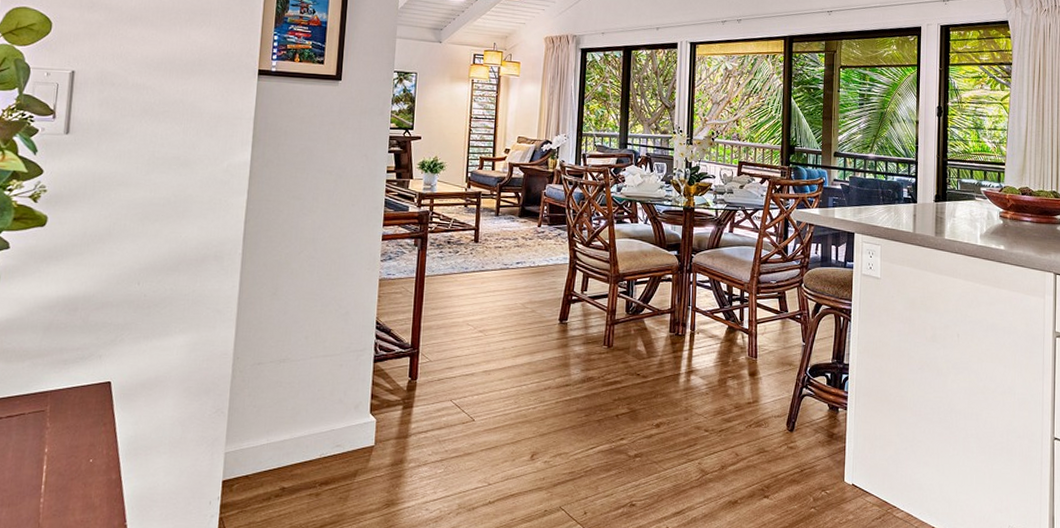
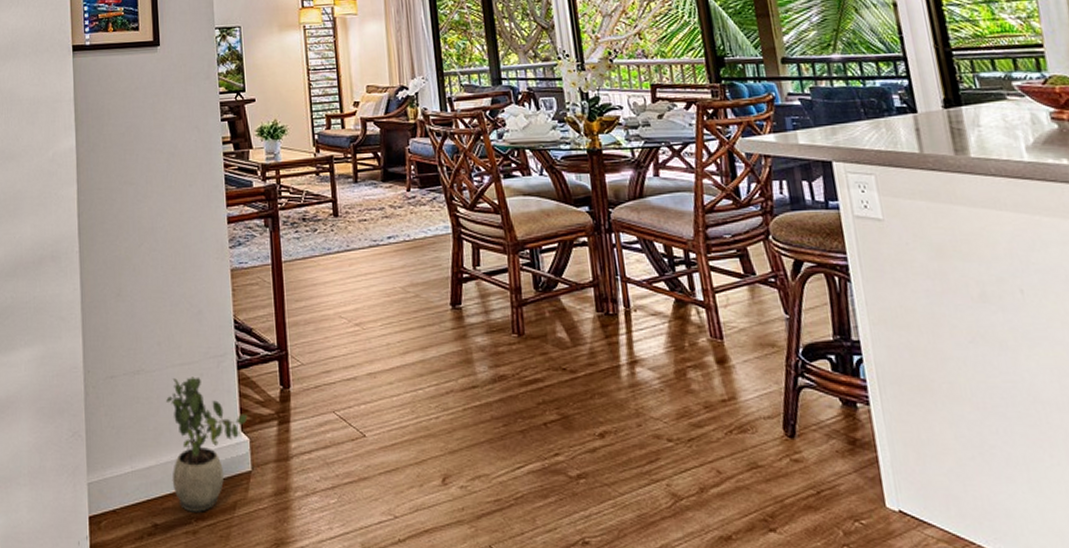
potted plant: none [303,367,377,478] -> present [166,377,248,512]

